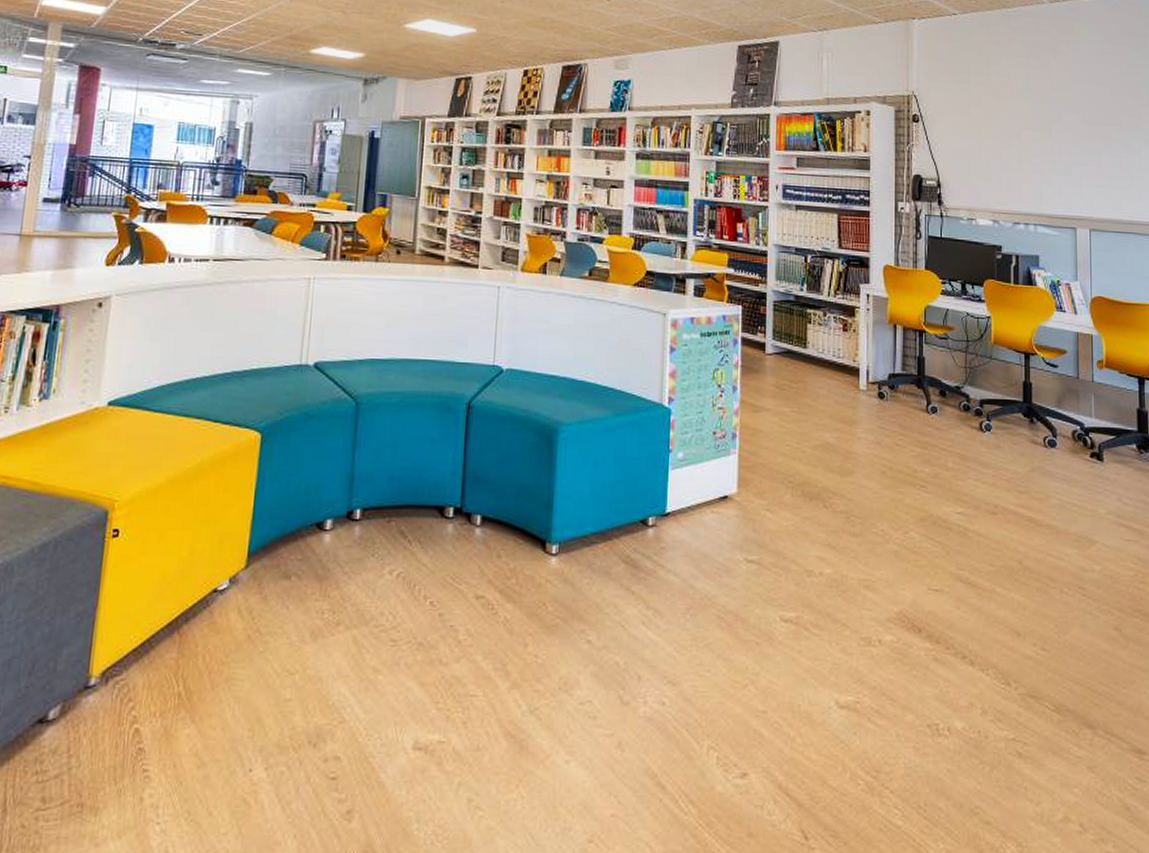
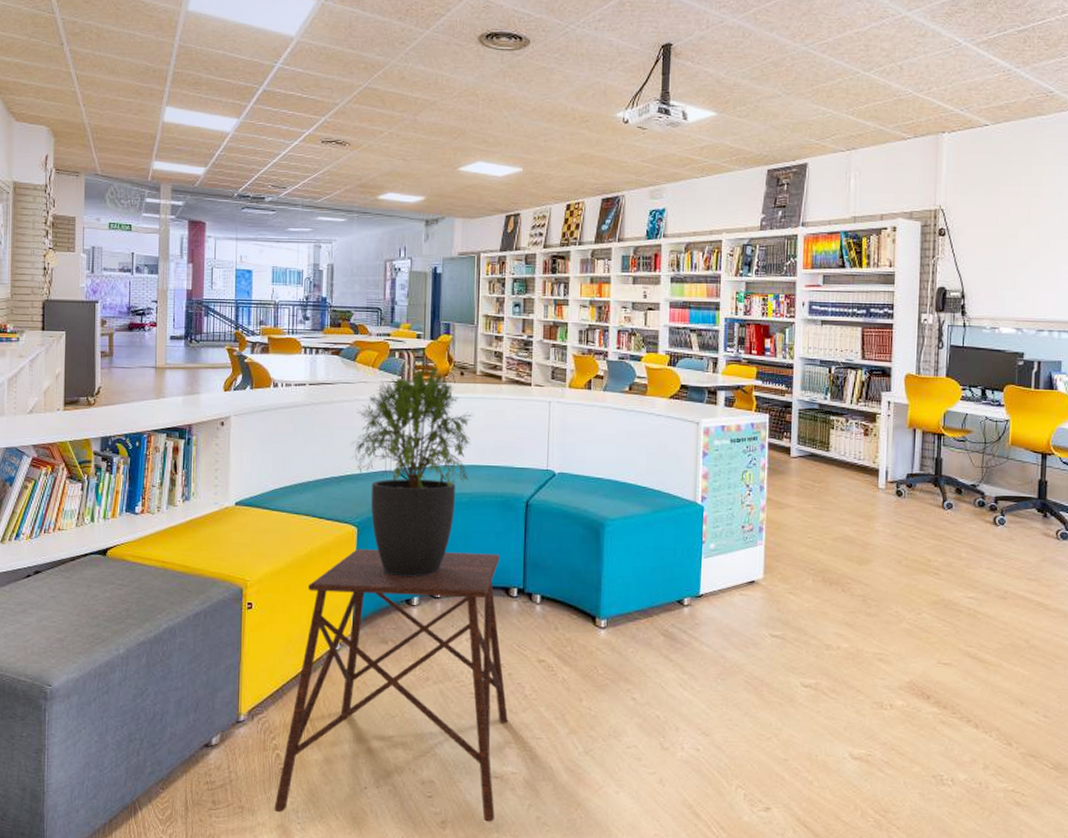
side table: none [125,460,437,810] -> present [274,549,508,822]
potted plant: none [259,242,410,494] -> present [351,366,474,576]

